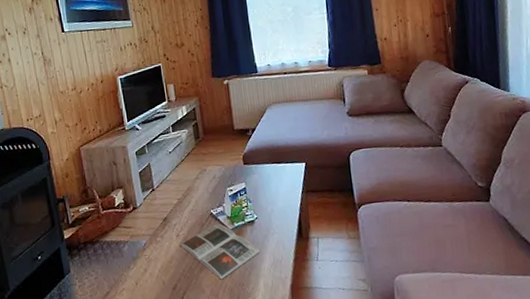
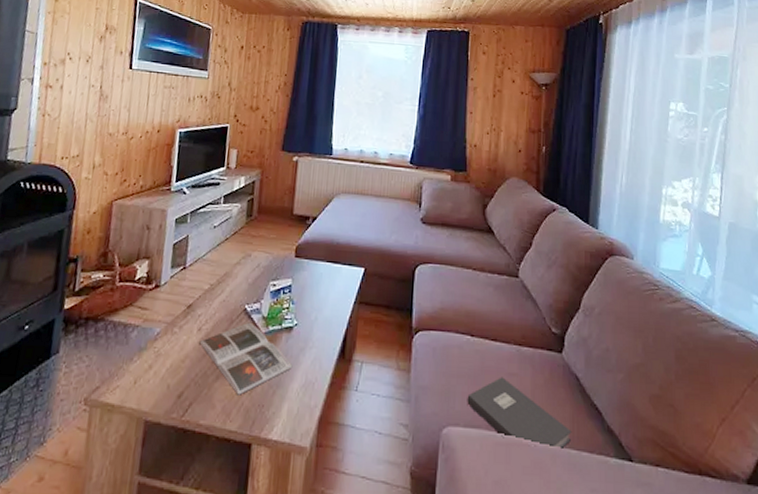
book: none [411,229,506,277] -> present [467,377,572,450]

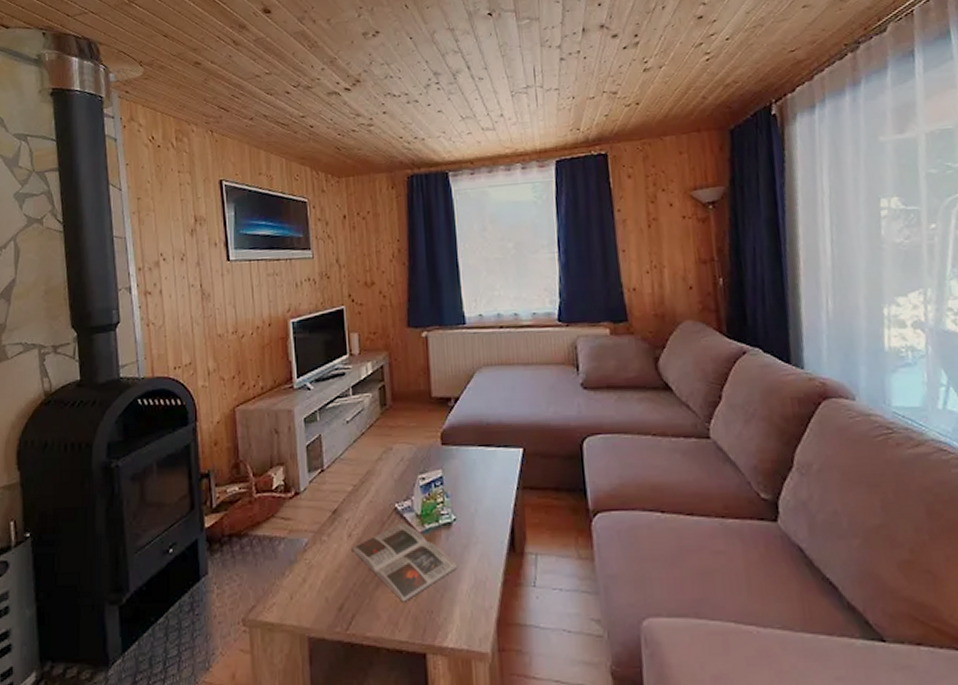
book: present [467,377,572,450] -> none [666,556,803,634]

